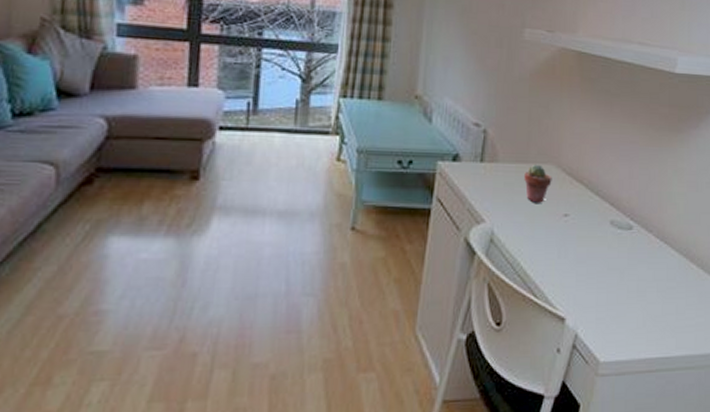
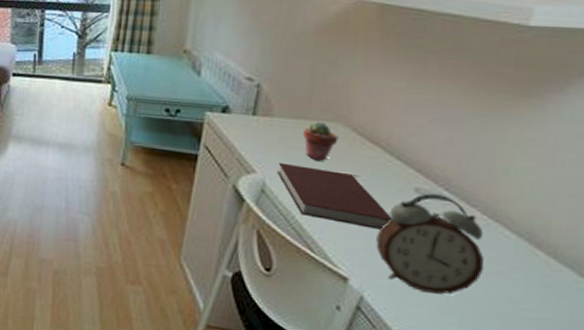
notebook: none [504,208,596,265] -> present [277,162,393,230]
alarm clock: none [585,224,660,318] -> present [376,193,485,296]

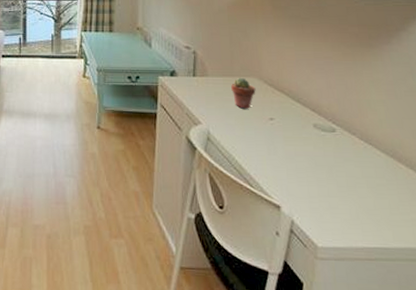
notebook: present [277,162,393,230] -> none [217,113,303,161]
alarm clock: present [376,193,485,296] -> none [294,127,370,210]

